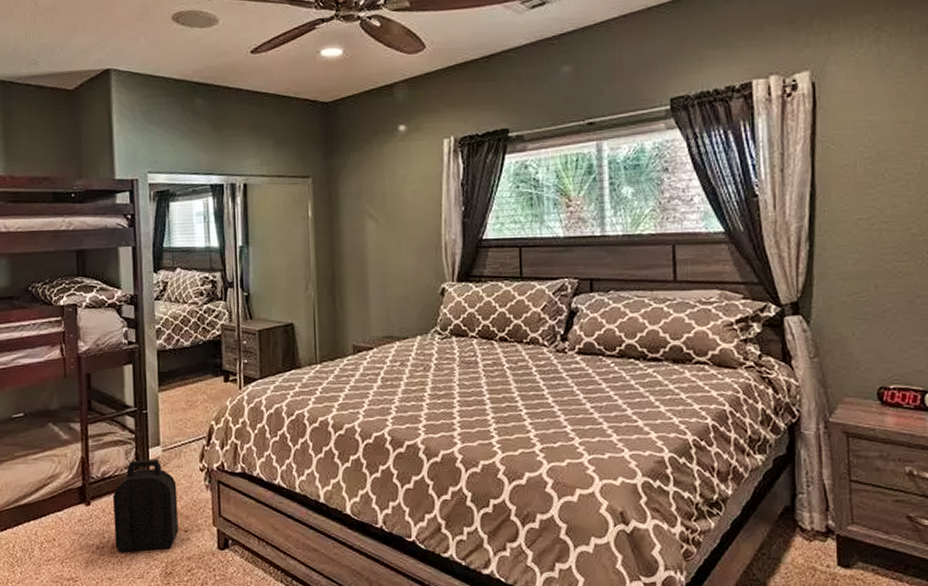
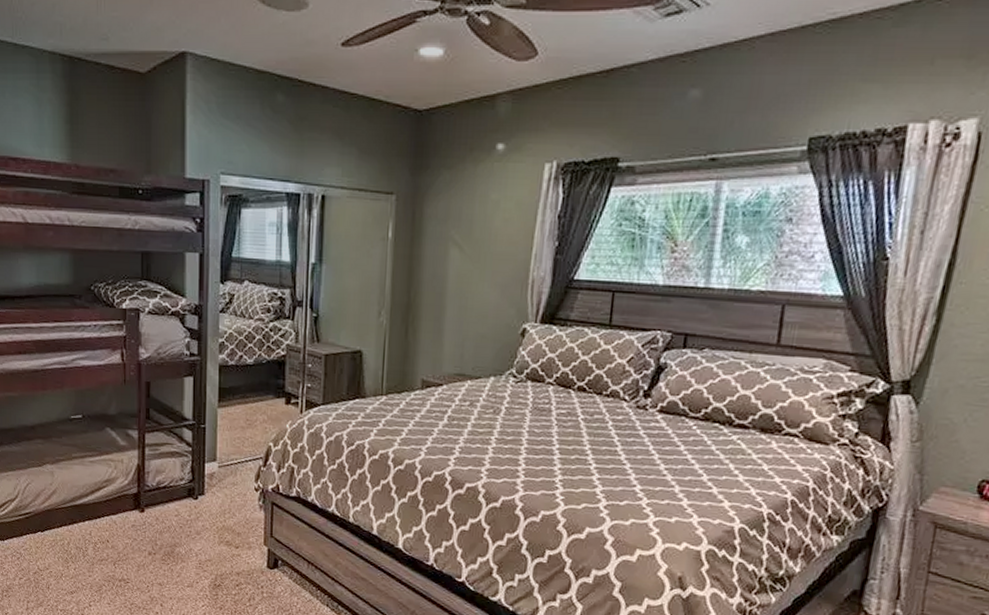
backpack: present [113,458,179,552] -> none [167,473,231,563]

